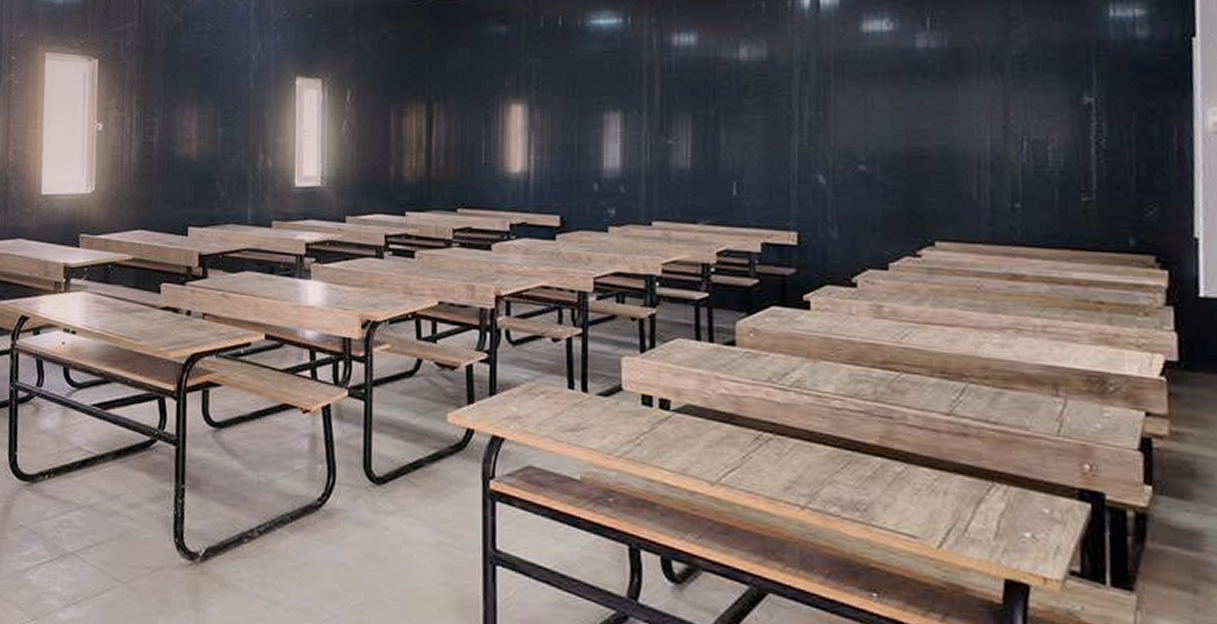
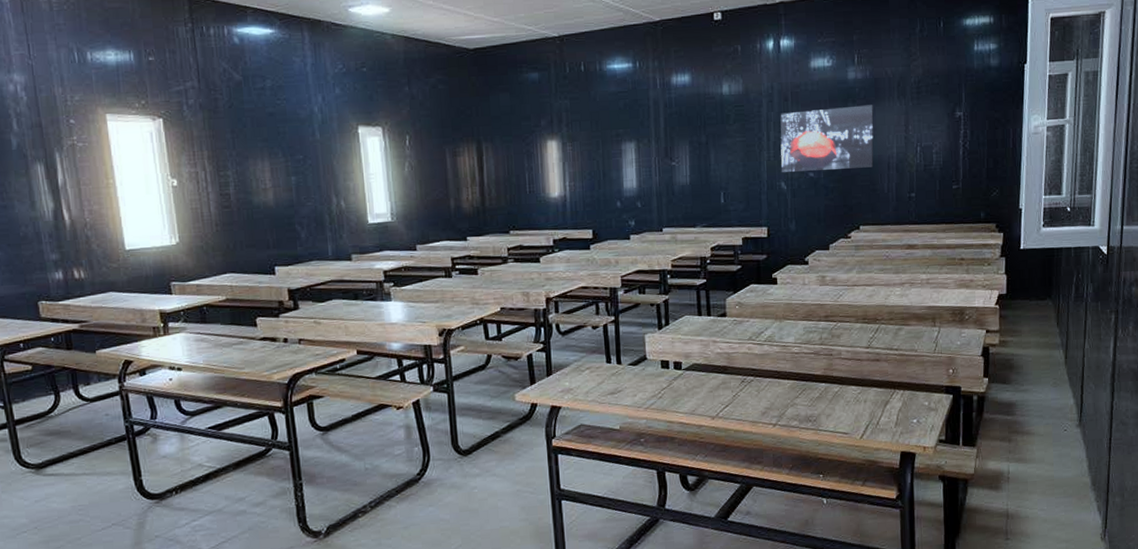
wall art: none [818,82,956,164] -> present [780,105,874,173]

